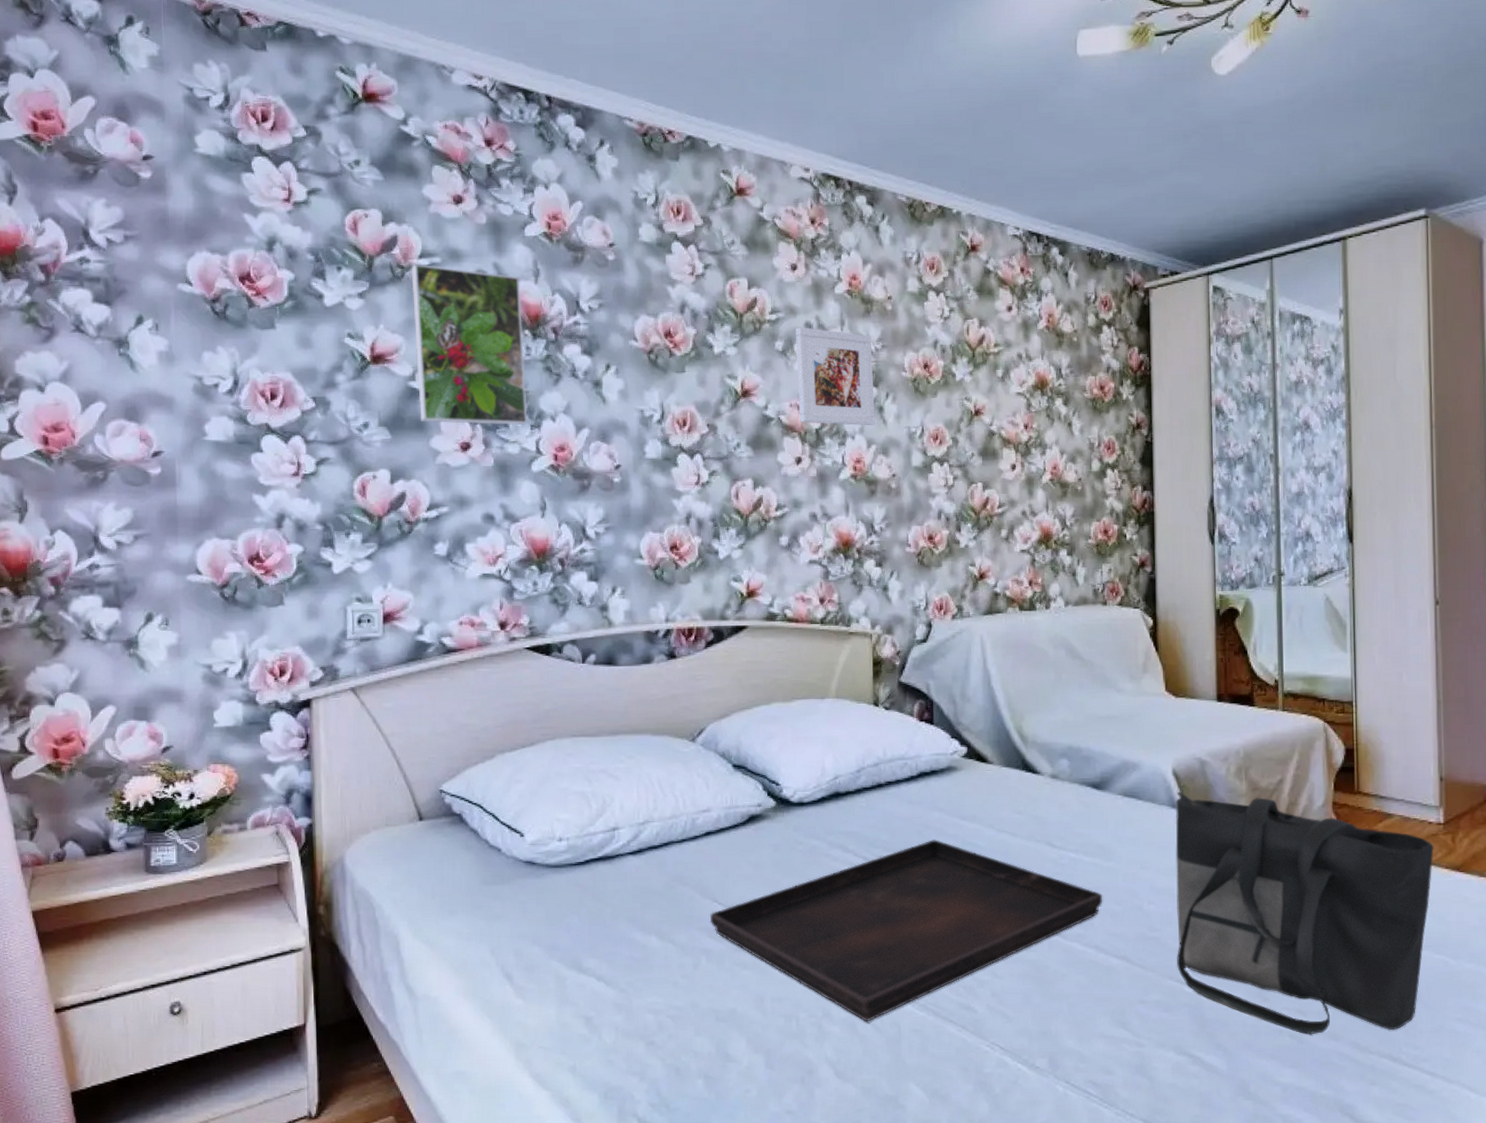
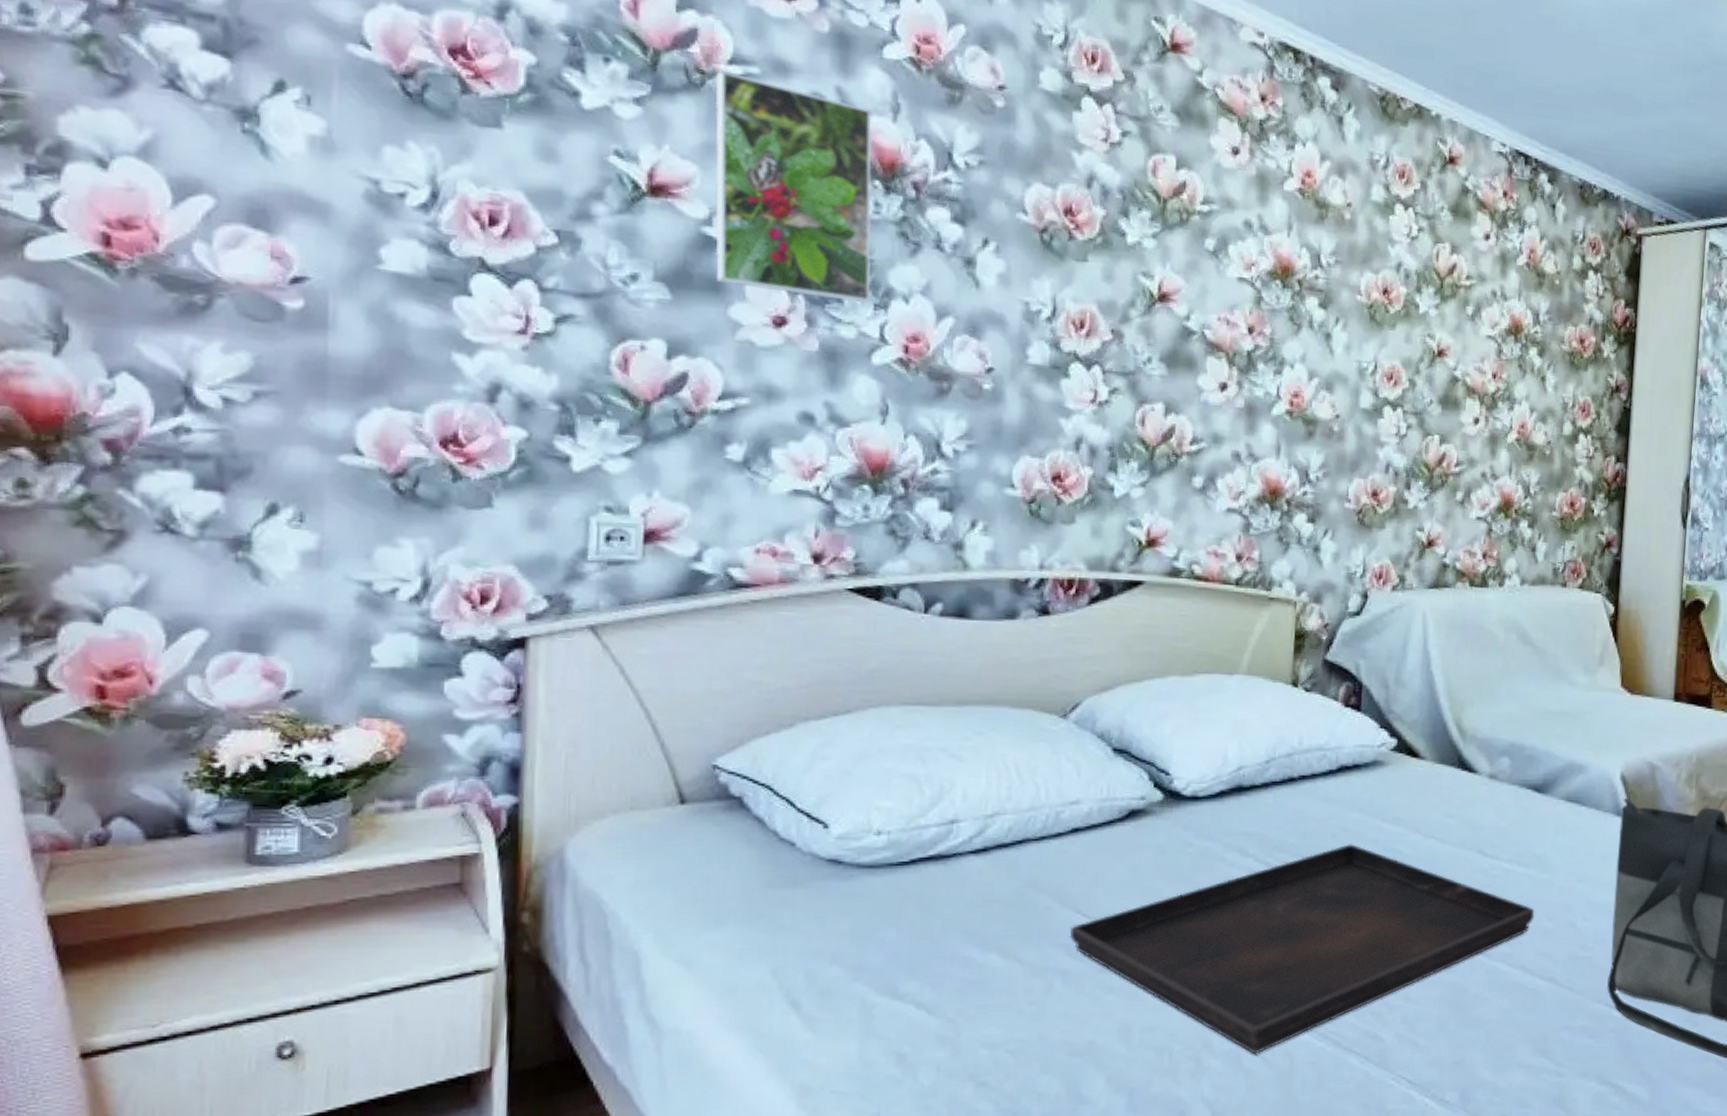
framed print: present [796,327,875,425] -> none [1228,225,1324,354]

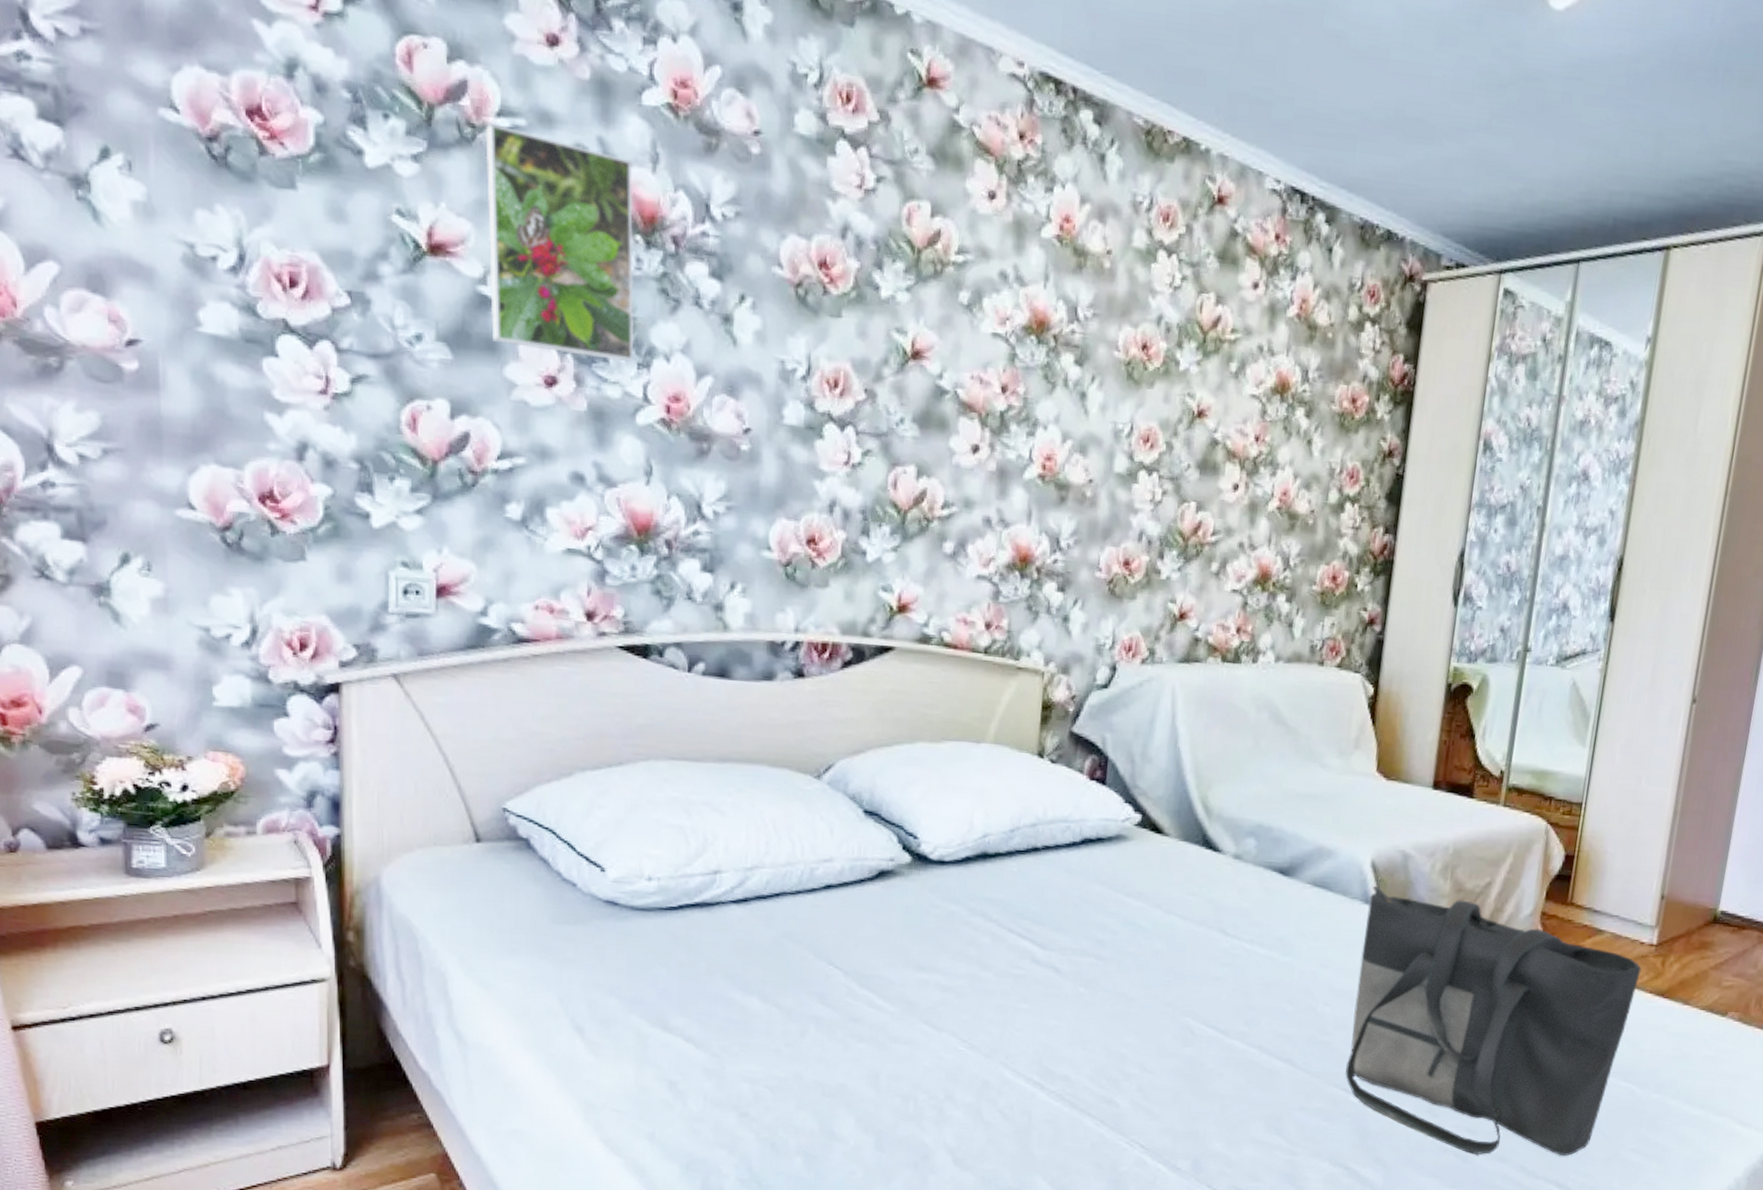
serving tray: present [1069,844,1535,1054] -> none [822,915,1275,1109]

